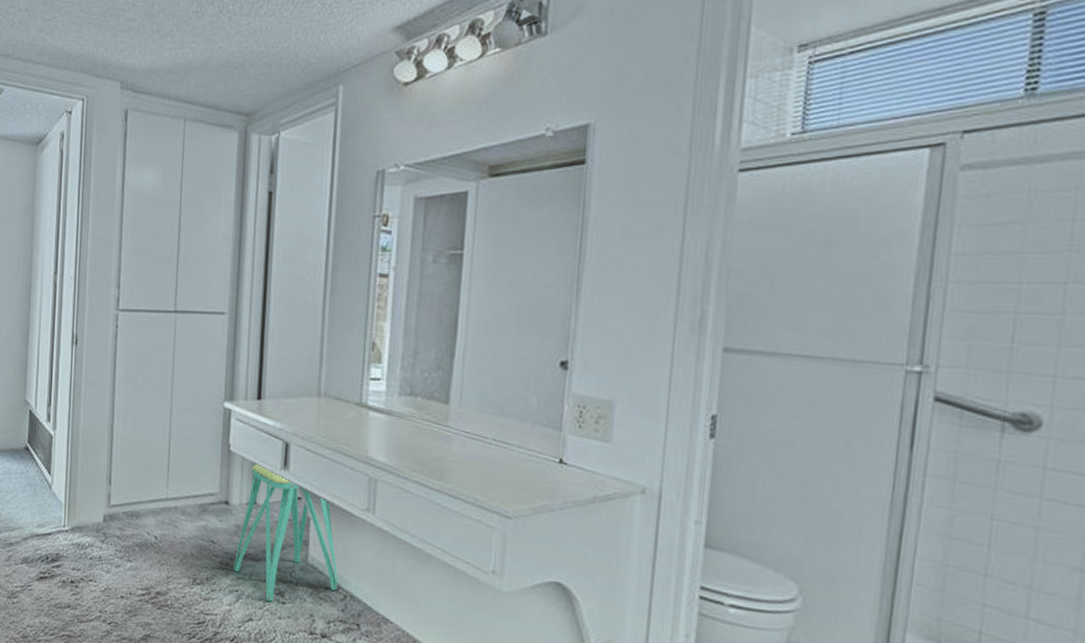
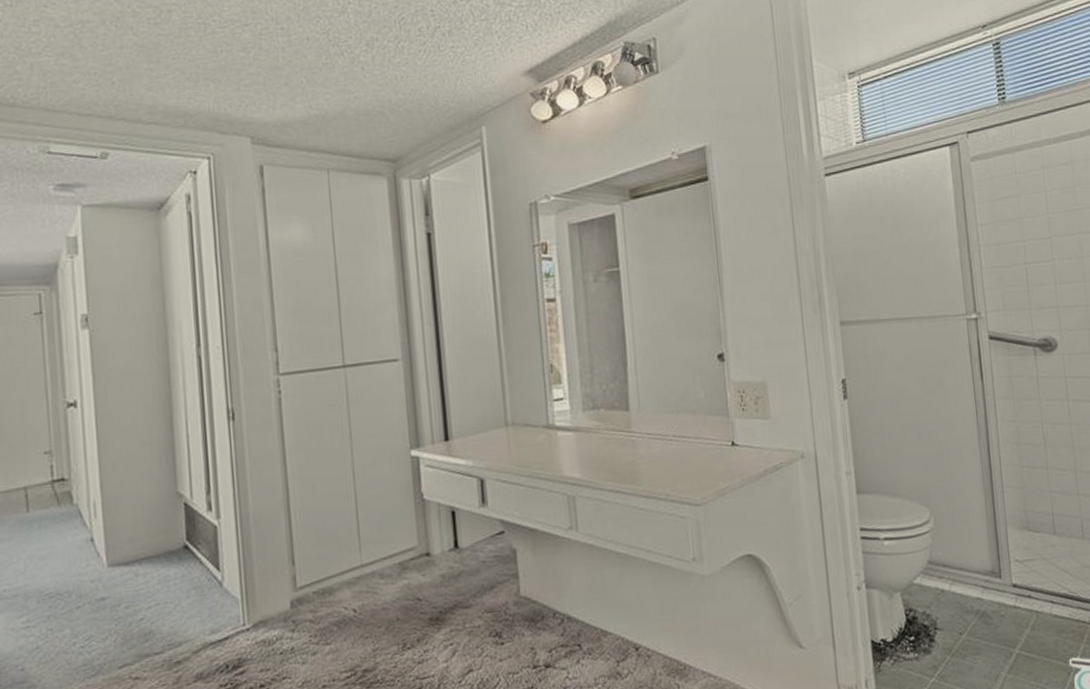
stool: present [234,462,338,602] -> none [444,505,554,647]

